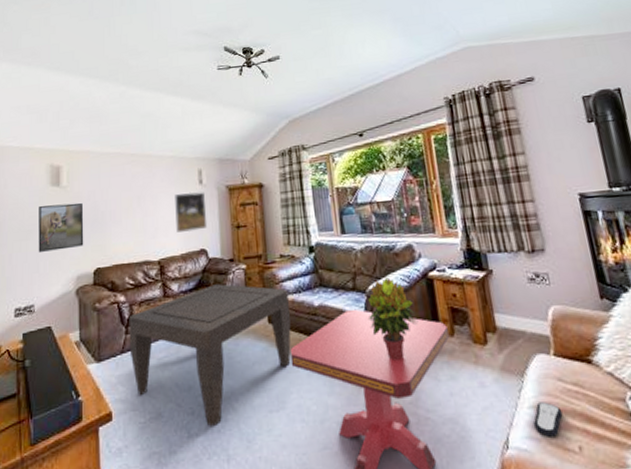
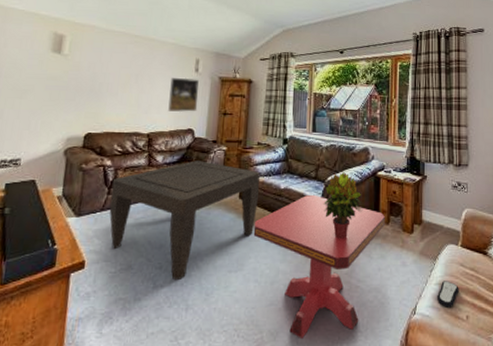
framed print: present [38,202,84,253] -> none [31,69,82,113]

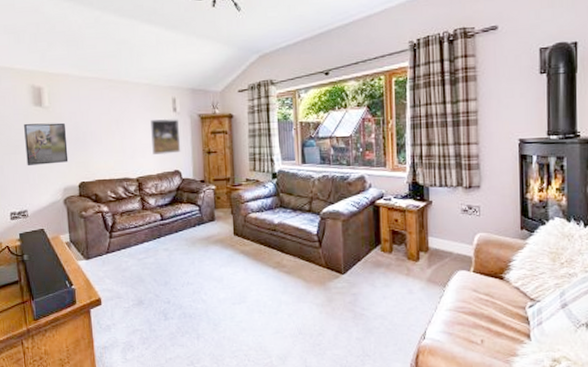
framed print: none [31,69,82,113] -> present [24,122,69,167]
coffee table: present [109,160,260,281] -> none [112,201,253,313]
side table: present [253,194,386,340] -> none [251,227,389,363]
potted plant: present [323,172,363,239] -> none [320,203,363,270]
remote control: present [436,281,459,307] -> none [447,306,473,332]

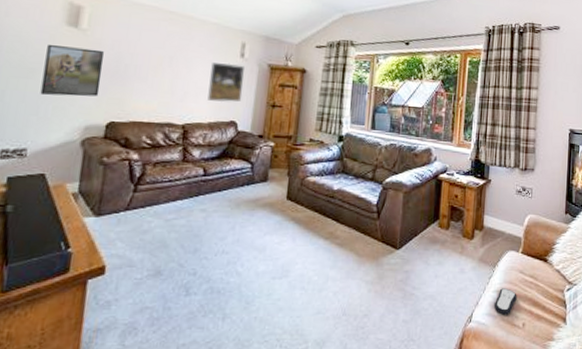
remote control: none [447,306,473,332] -> present [493,288,517,315]

